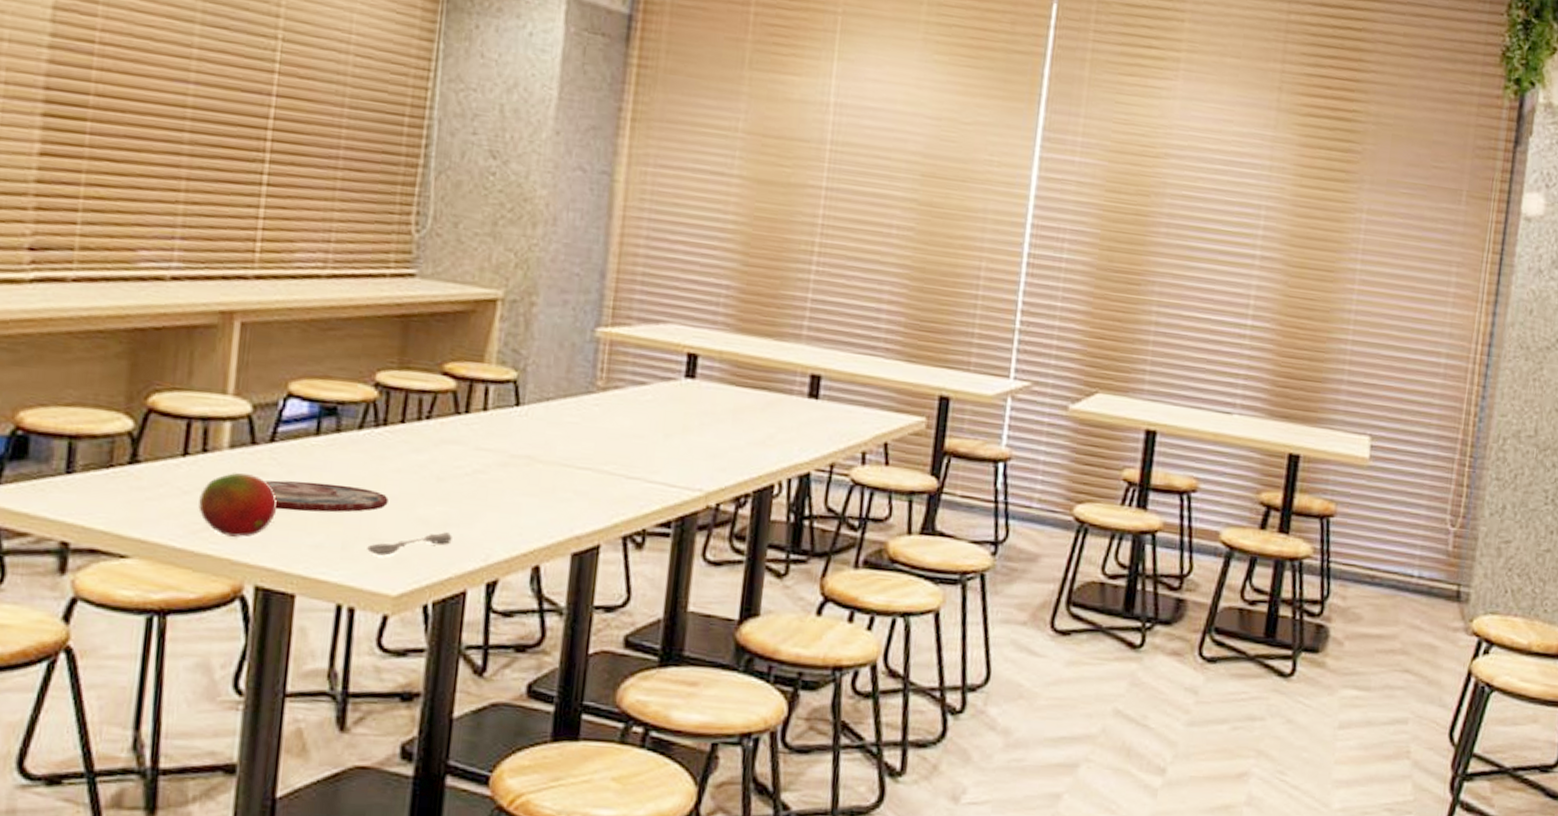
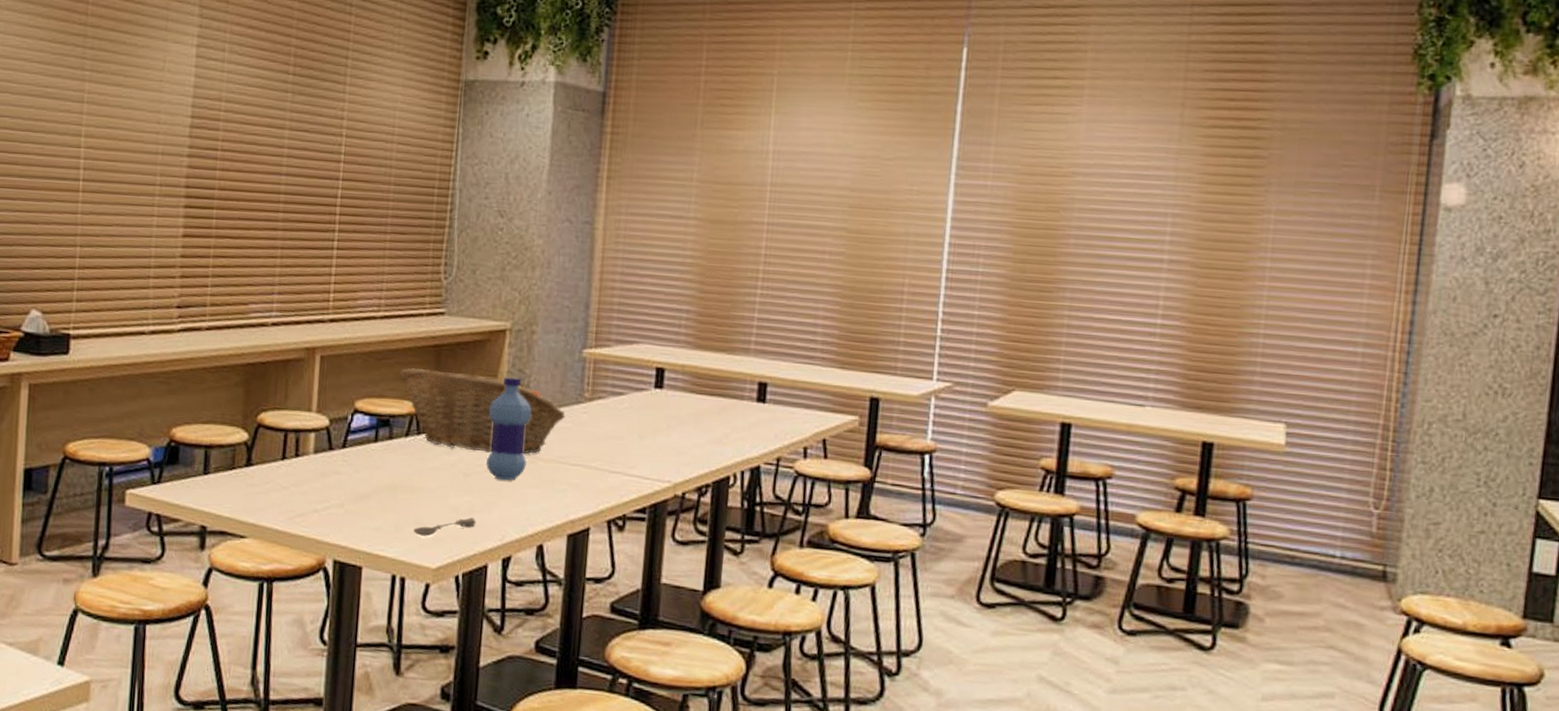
fruit: present [198,473,278,537] -> none [293,472,349,522]
plate: present [265,480,389,513] -> none [339,477,428,502]
fruit basket: none [350,341,572,455] -> present [398,367,565,454]
water bottle: none [467,357,529,487] -> present [486,376,532,481]

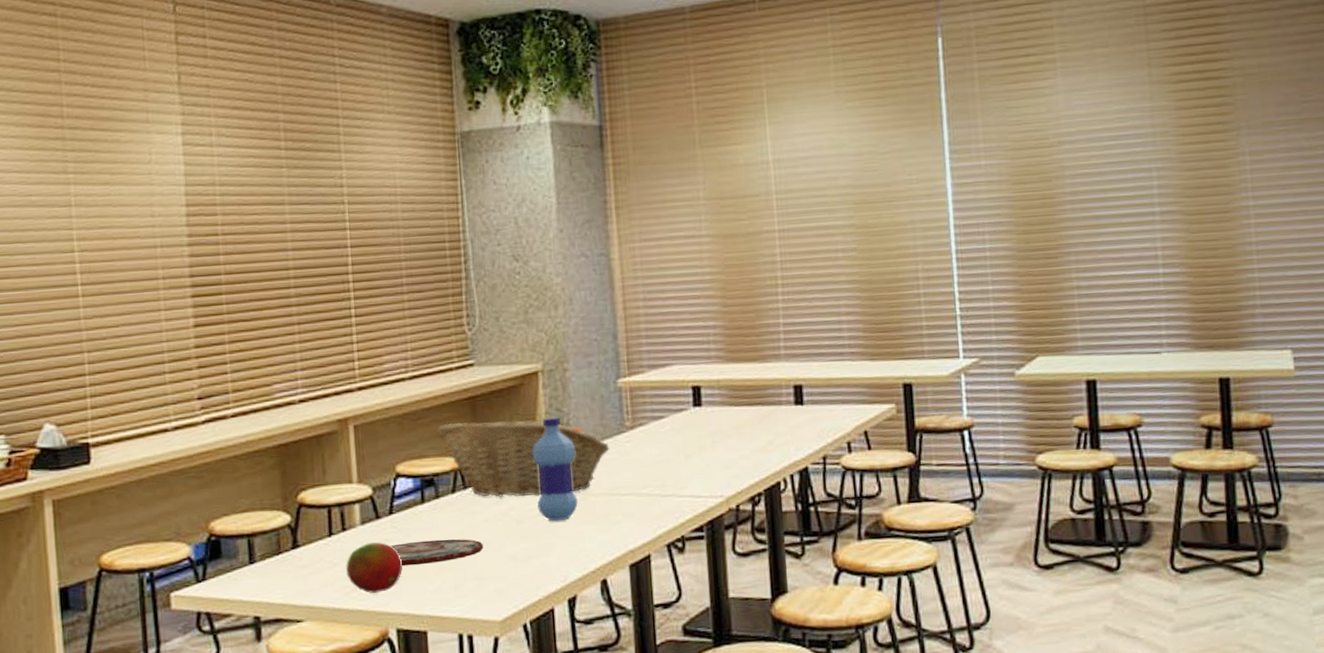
fruit: none [293,472,349,522] -> present [346,542,403,593]
plate: none [339,477,428,502] -> present [391,539,483,566]
soupspoon: present [413,517,476,537] -> none [474,563,536,590]

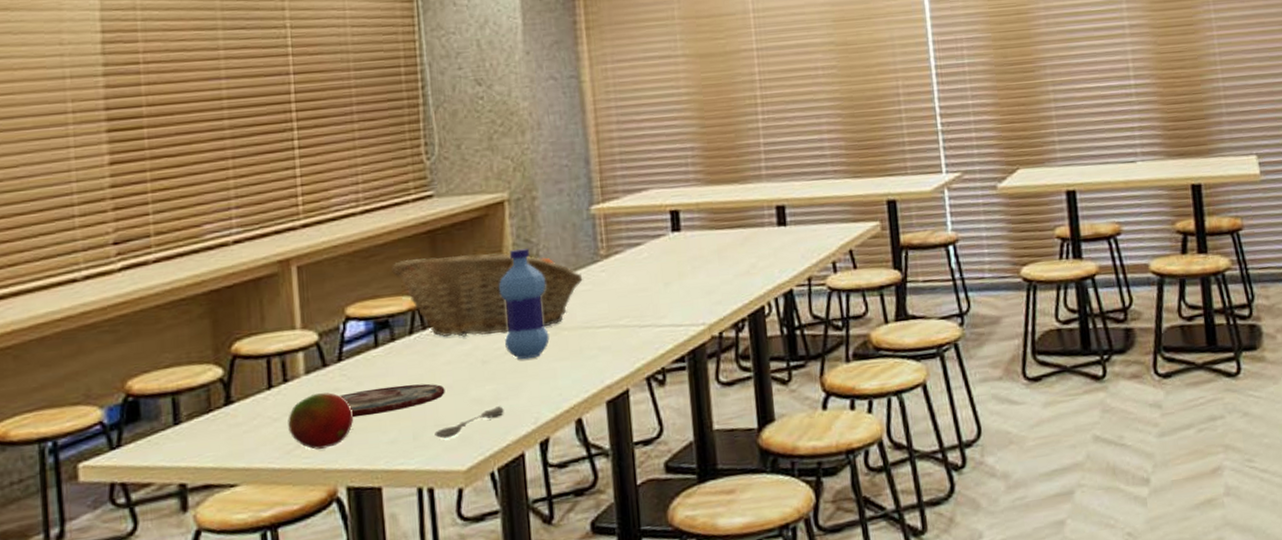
soupspoon: none [474,563,536,590] -> present [435,406,504,439]

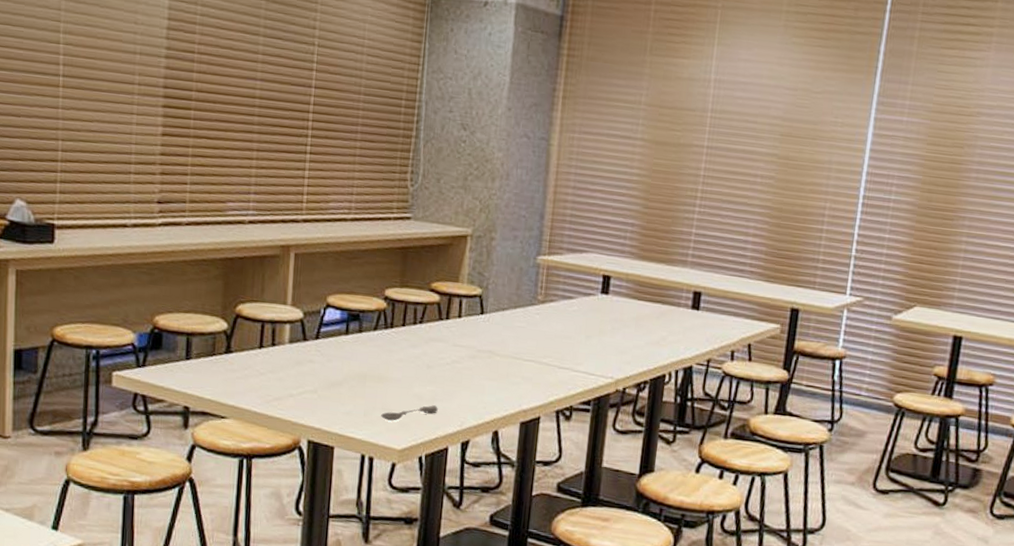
fruit: present [288,392,354,450] -> none [270,360,322,406]
plate: present [340,383,445,418] -> none [313,366,395,390]
fruit basket: present [390,253,583,337] -> none [367,267,520,350]
water bottle: present [498,248,550,360] -> none [448,278,490,373]

